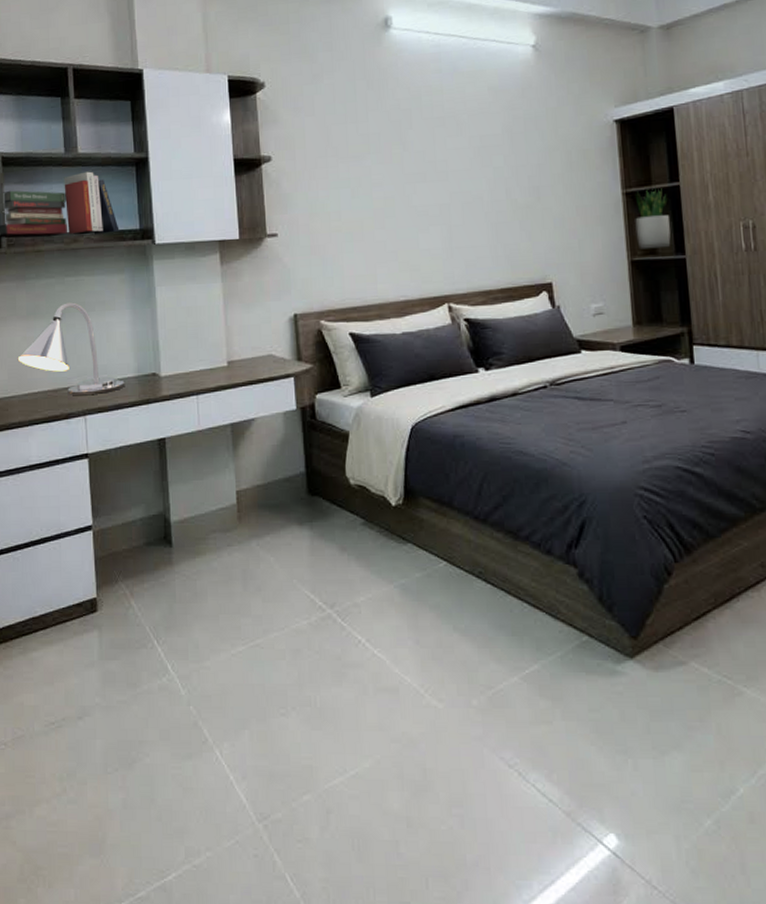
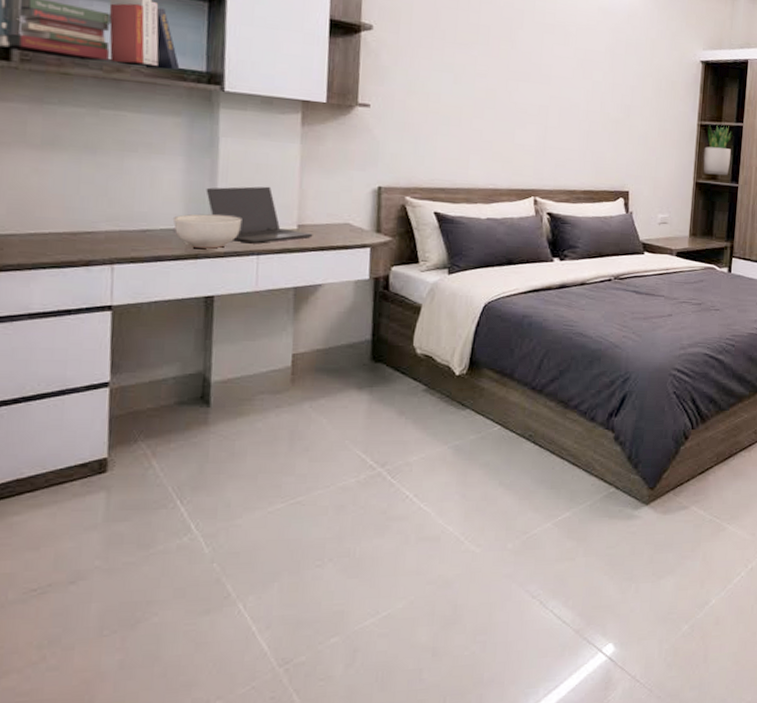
table lamp: present [17,302,125,396] -> none [22,137,170,243]
bowl: none [126,359,181,393] -> present [172,214,242,249]
laptop: none [149,327,242,385] -> present [206,186,313,244]

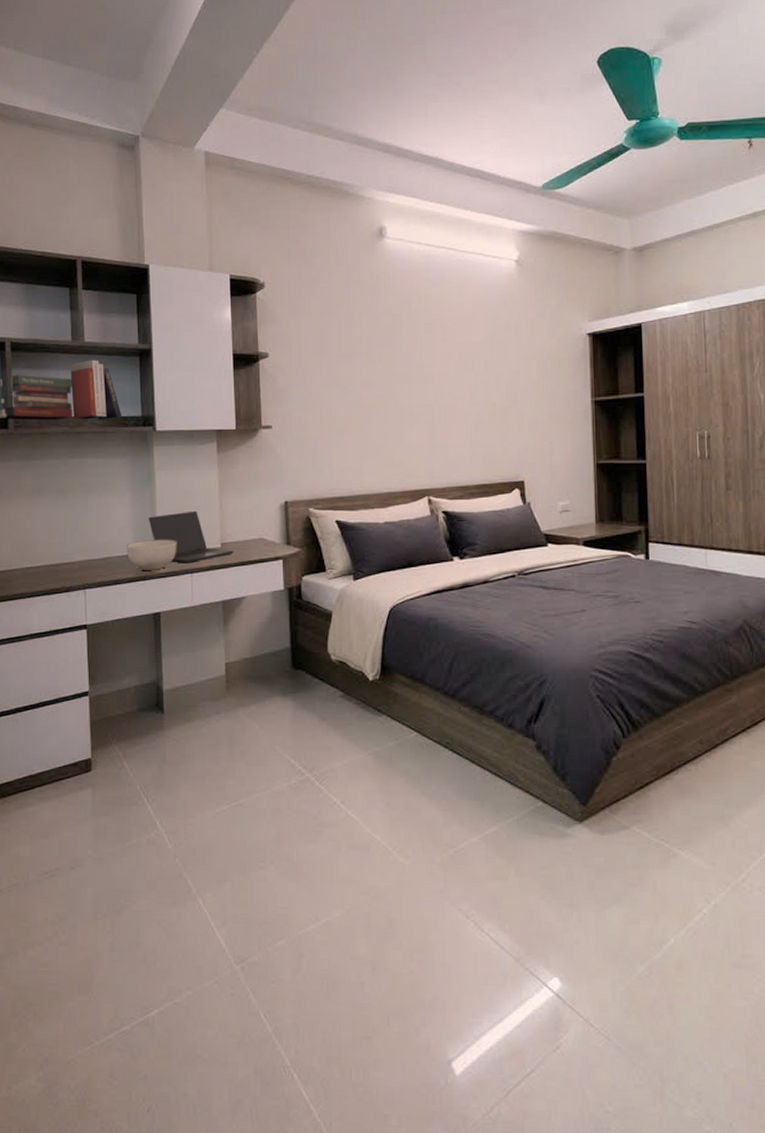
planter: present [703,124,732,176] -> none [602,397,634,454]

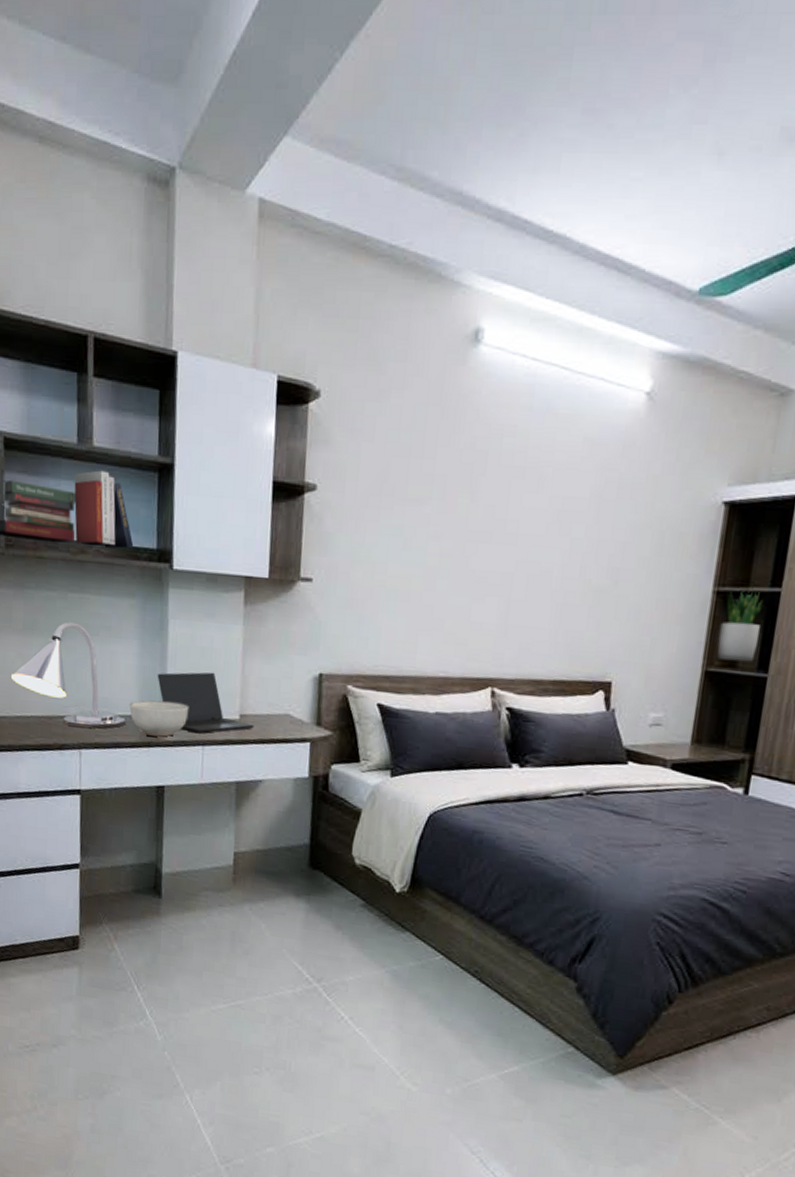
table lamp: none [21,483,124,571] -> present [10,621,126,729]
planter: none [602,397,634,454] -> present [716,590,764,663]

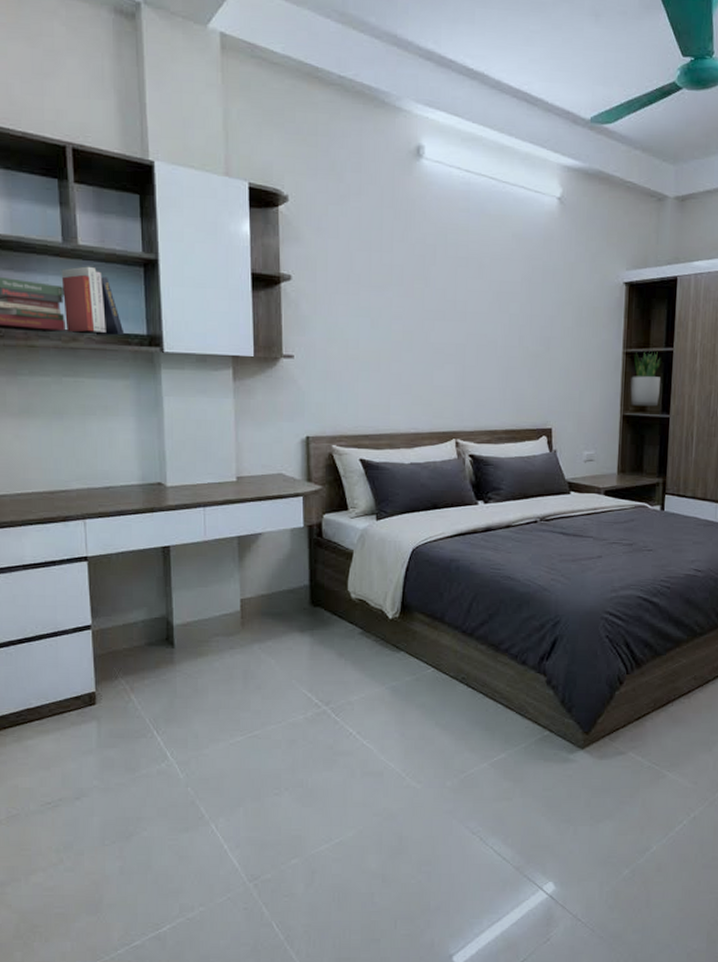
table lamp: present [10,621,126,729] -> none [8,404,128,500]
bowl: present [128,700,189,737] -> none [130,470,188,502]
laptop: present [157,672,254,734] -> none [155,441,251,497]

